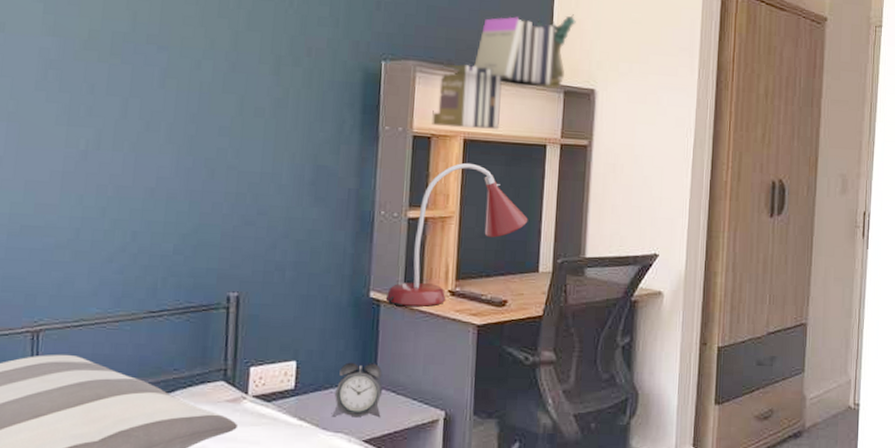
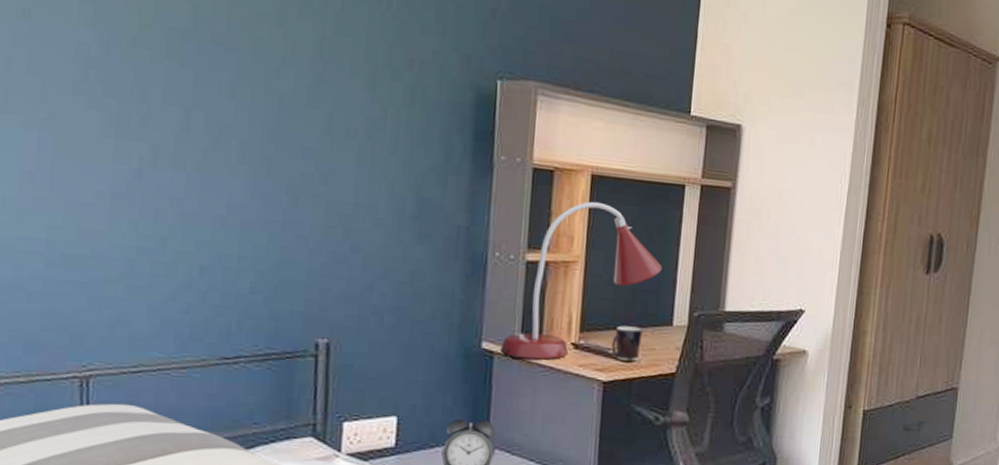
books: present [432,63,502,129] -> none [555,88,637,165]
books: present [474,16,555,87] -> none [605,36,699,119]
mug: none [484,273,512,306] -> present [611,325,643,361]
vase: present [536,14,576,90] -> none [677,37,723,124]

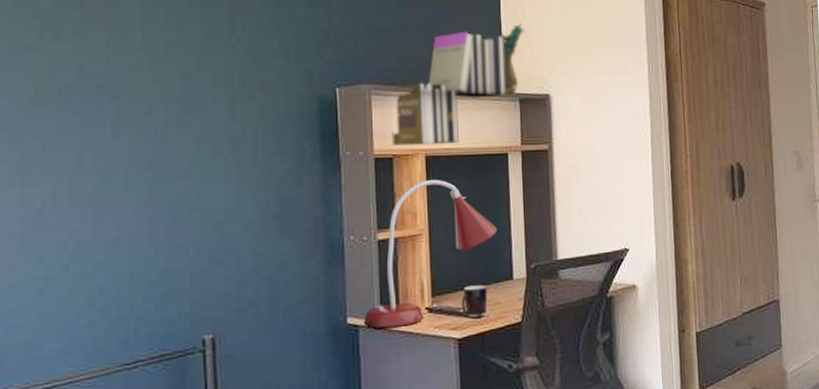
books: none [555,88,637,165] -> present [392,82,460,147]
books: none [605,36,699,119] -> present [428,31,506,99]
vase: none [677,37,723,124] -> present [485,23,524,99]

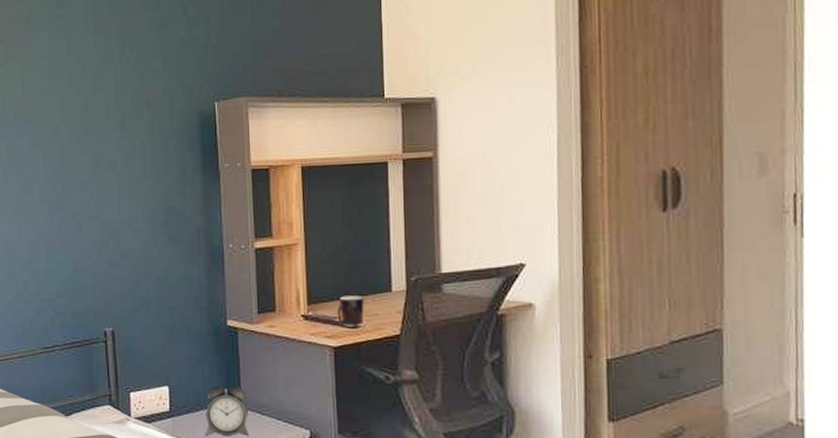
desk lamp: present [363,179,498,330] -> none [242,189,376,333]
books: present [392,82,460,147] -> none [268,92,337,157]
books: present [428,31,506,99] -> none [304,36,386,106]
vase: present [485,23,524,99] -> none [365,22,408,105]

